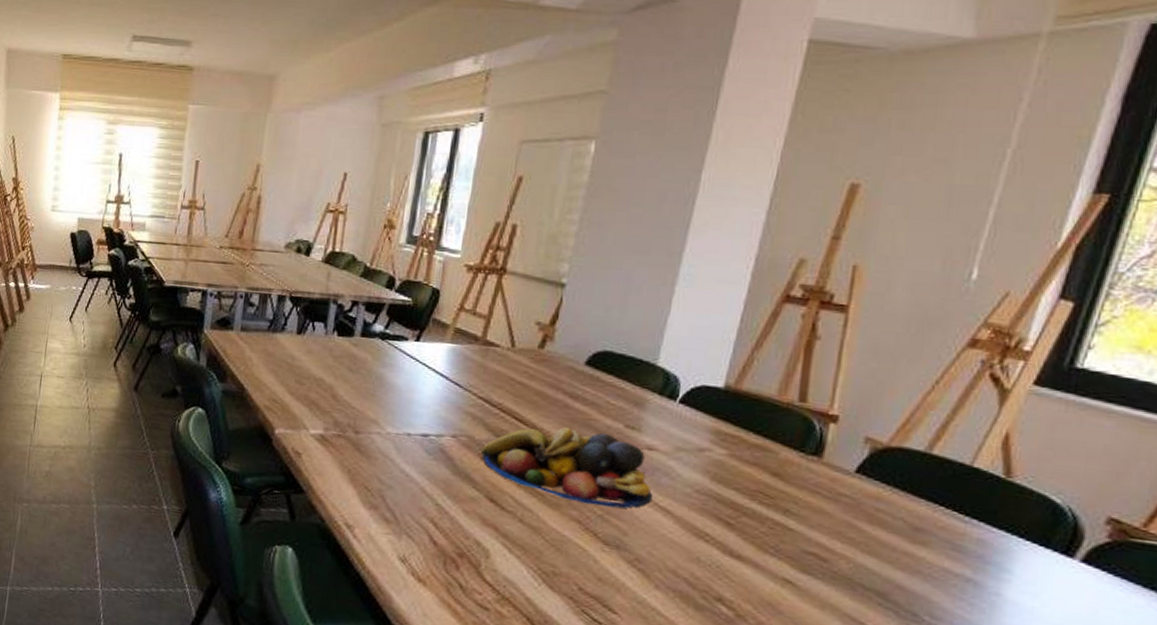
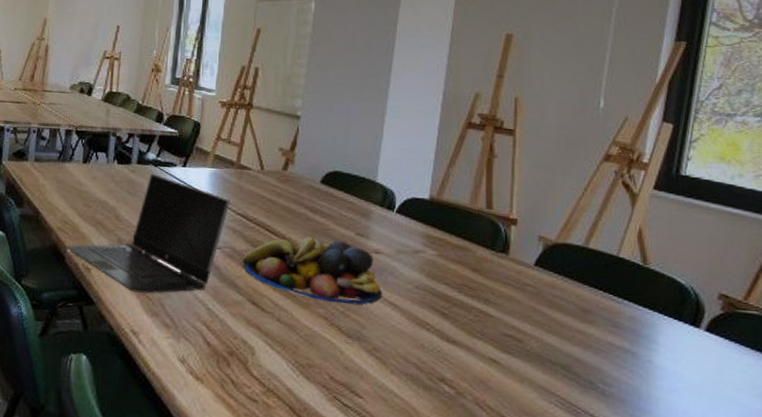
laptop computer: none [274,347,471,484] -> present [66,173,230,294]

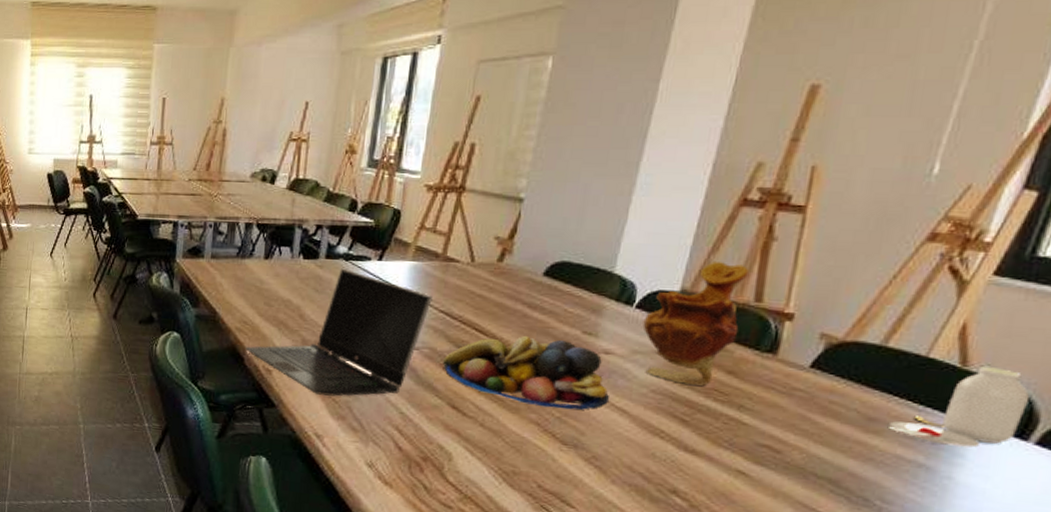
vase: none [403,174,479,282] -> present [642,262,749,386]
jar: none [599,265,694,335] -> present [889,367,1029,448]

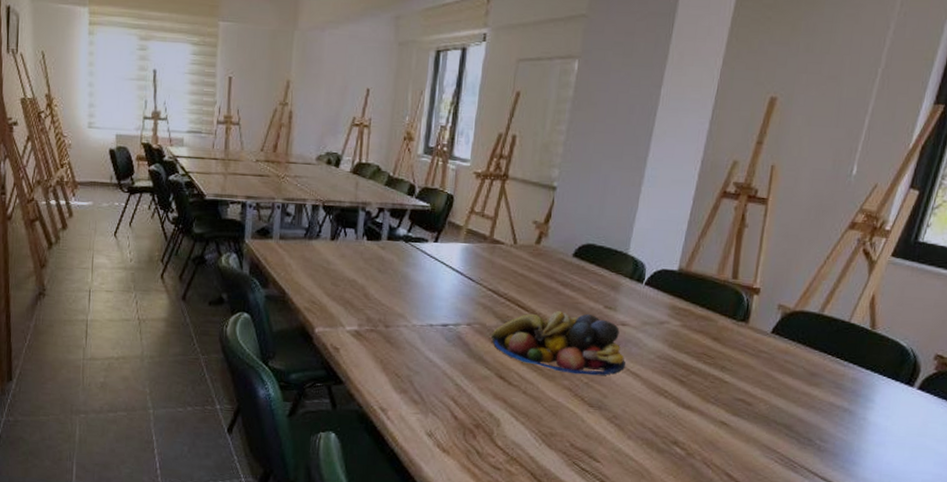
laptop computer: present [245,268,433,396] -> none [314,249,482,371]
vase: present [642,262,749,386] -> none [650,245,728,351]
jar: present [889,367,1029,448] -> none [825,329,914,394]

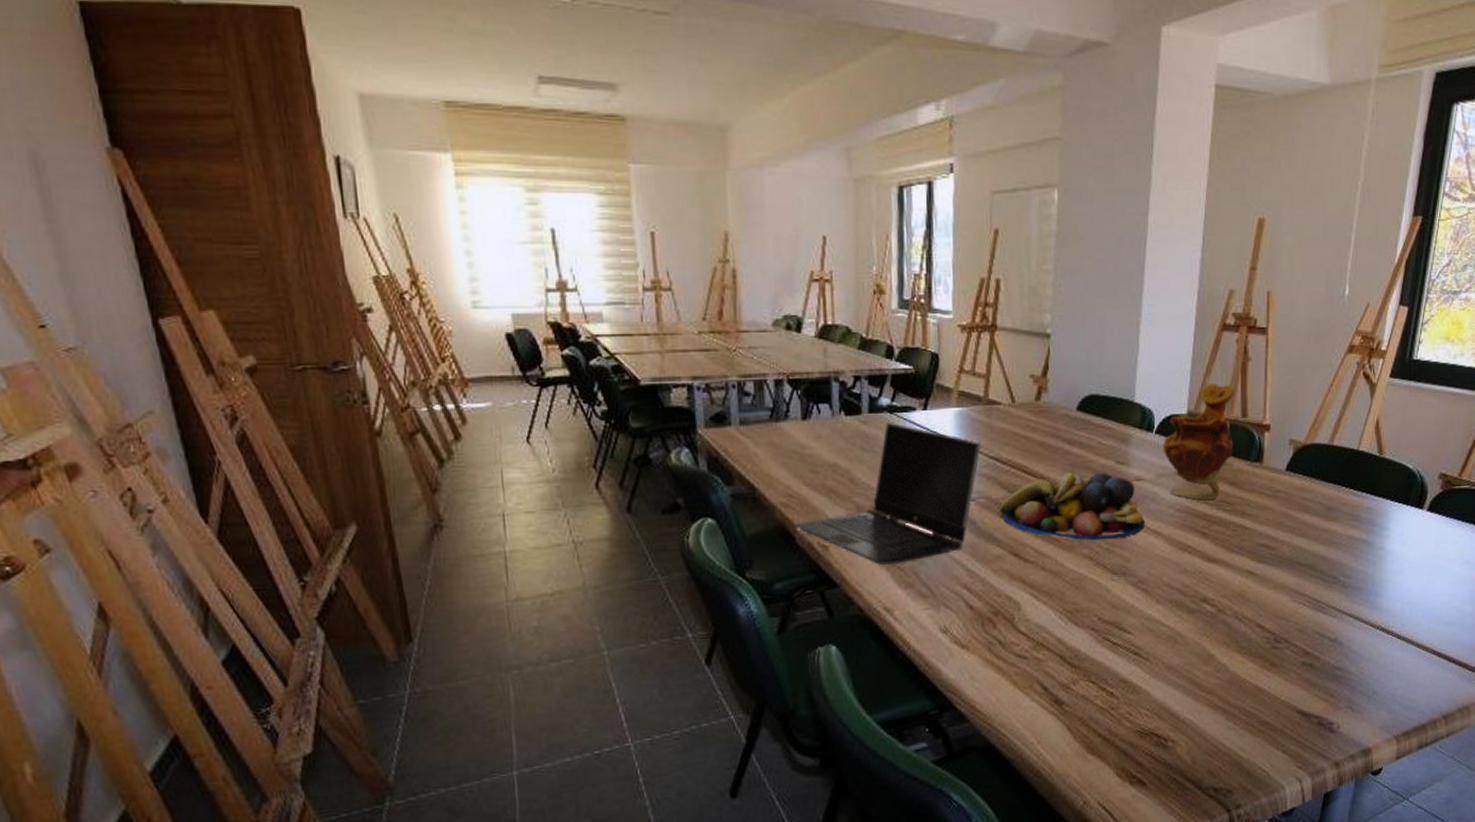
laptop computer: none [314,249,482,371] -> present [795,422,981,565]
vase: none [650,245,728,351] -> present [1163,383,1234,500]

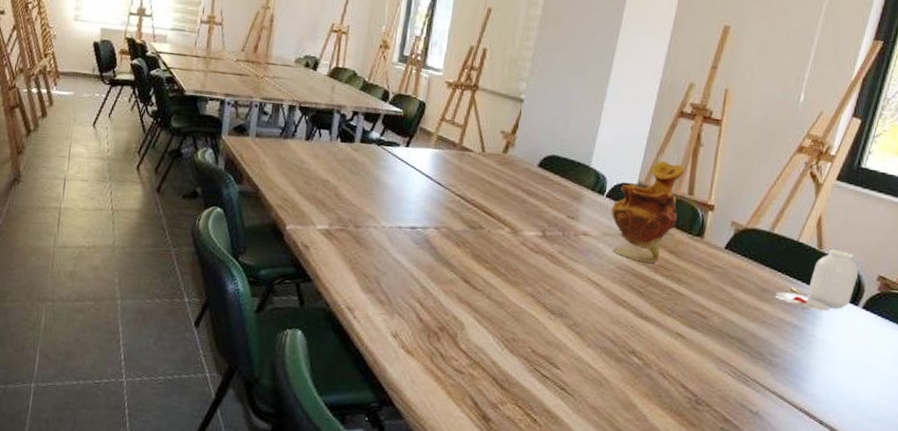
laptop computer: present [795,422,981,565] -> none [285,152,451,272]
fruit bowl: present [1000,473,1145,541] -> none [458,219,586,284]
jar: none [1342,453,1420,522] -> present [775,249,858,312]

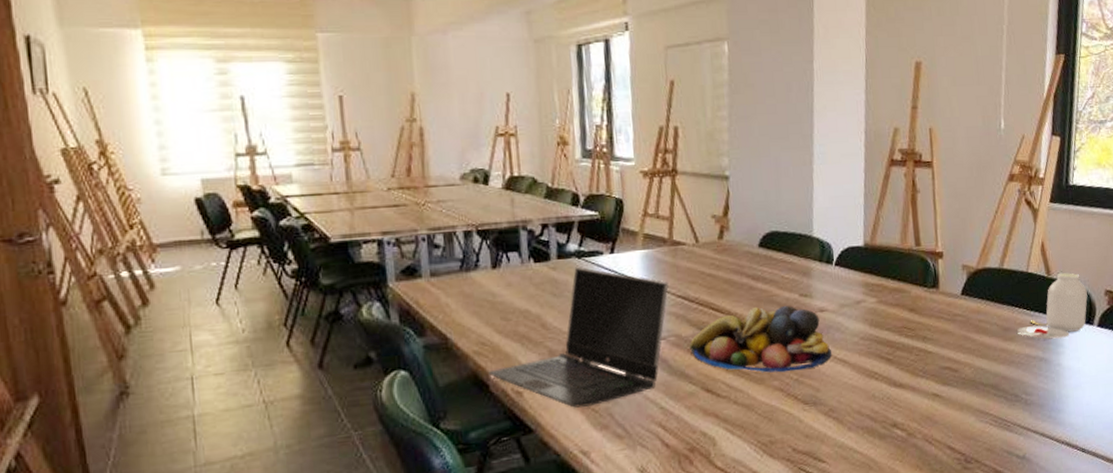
laptop computer: none [285,152,451,272] -> present [488,266,669,408]
fruit bowl: none [458,219,586,284] -> present [690,306,831,373]
vase: present [611,161,684,263] -> none [843,215,910,327]

